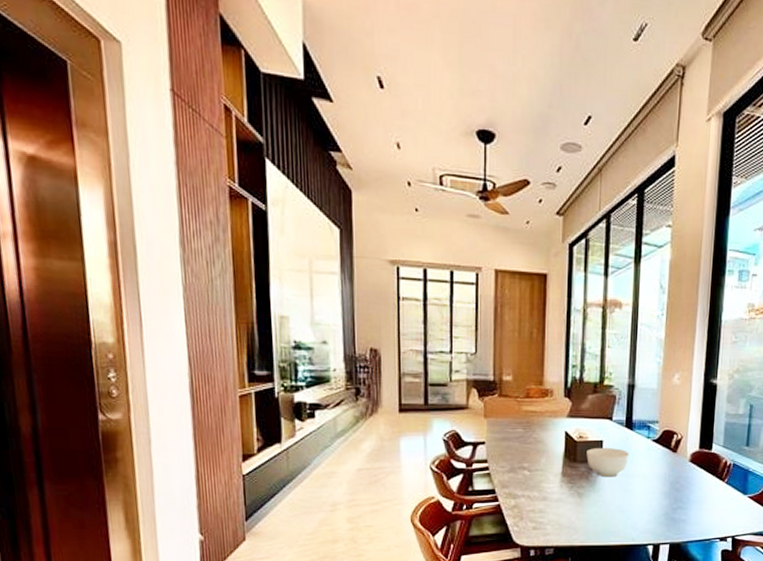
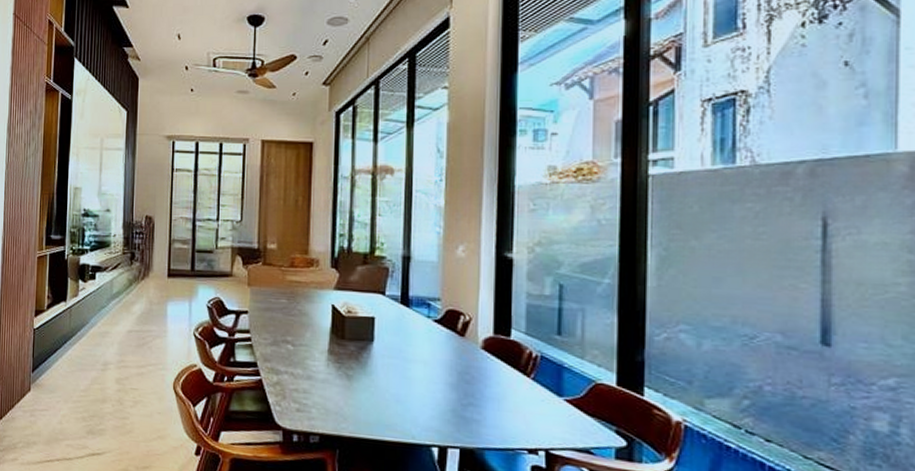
bowl: present [586,448,629,477] -> none [356,325,406,360]

